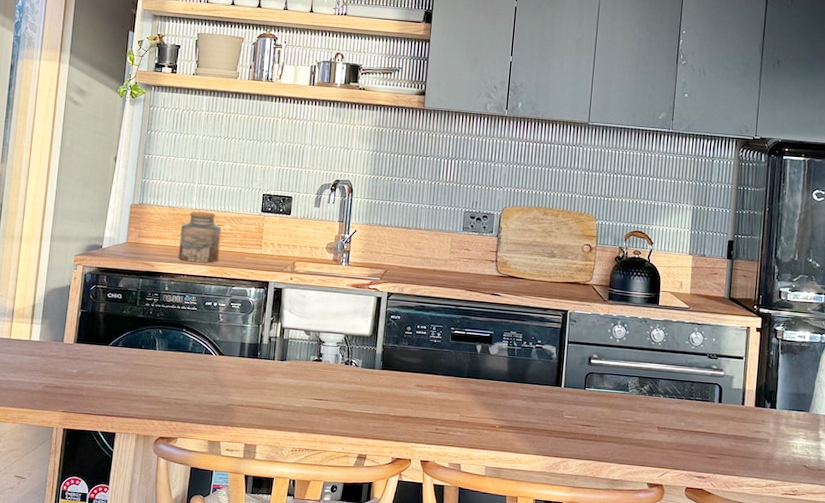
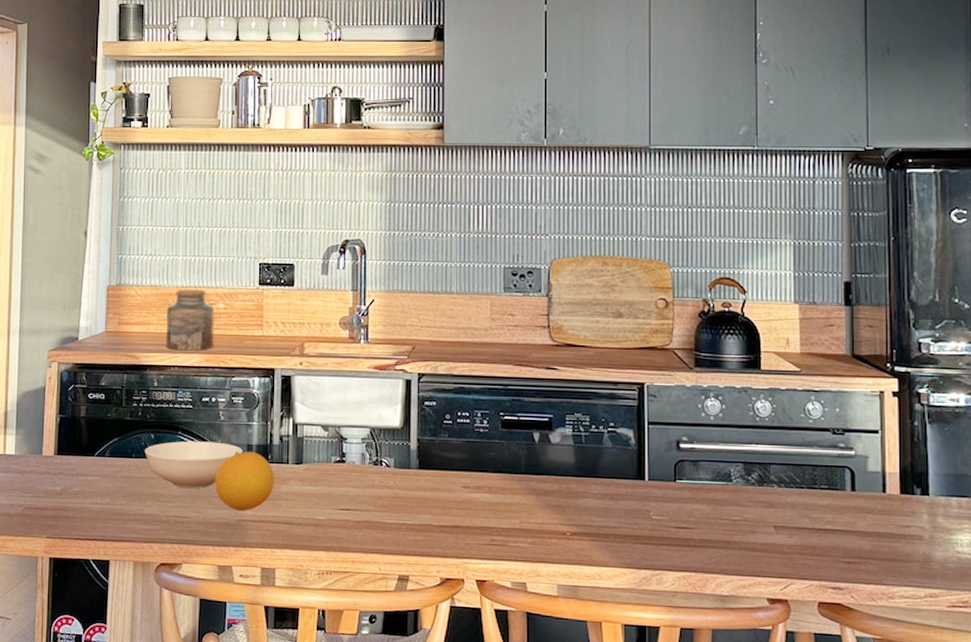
bowl: none [153,337,237,377] -> present [145,440,243,489]
fruit: none [211,348,262,397] -> present [215,451,275,511]

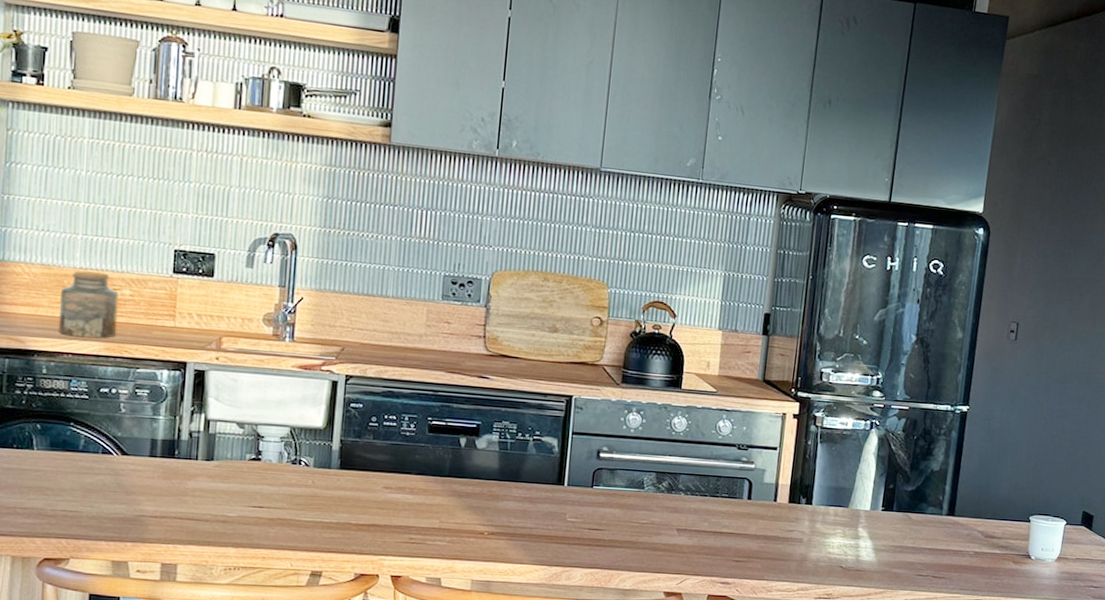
bowl: present [145,440,243,489] -> none [29,432,146,483]
fruit: present [215,451,275,511] -> none [112,445,181,506]

